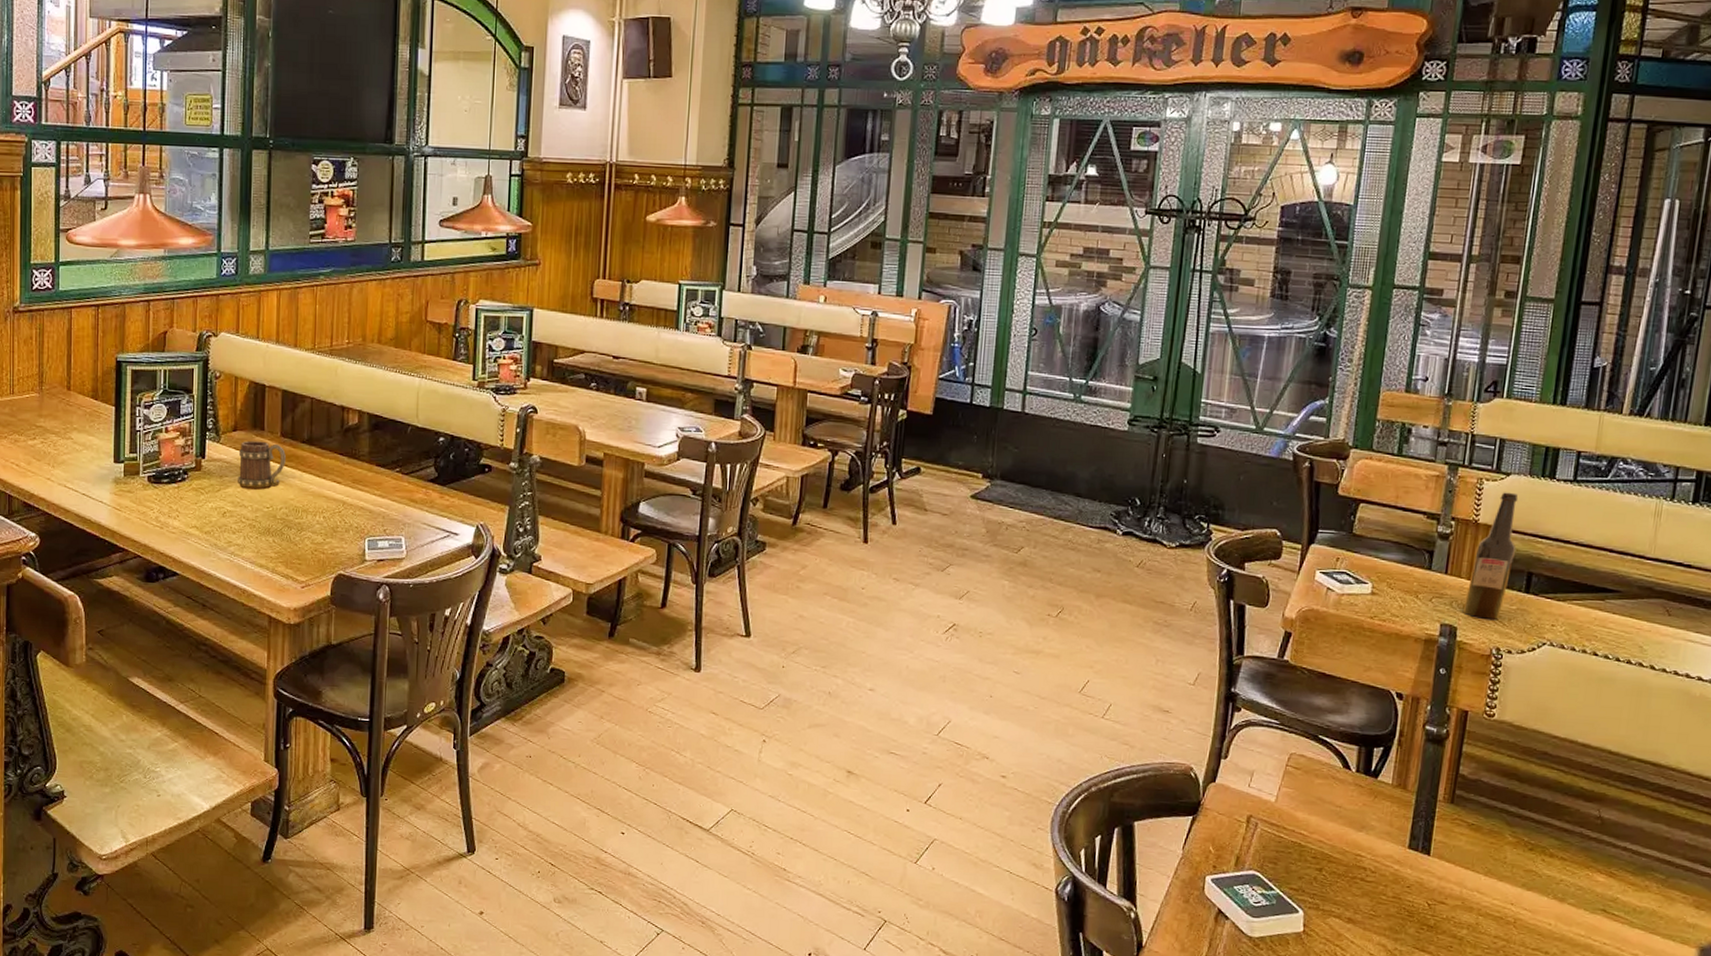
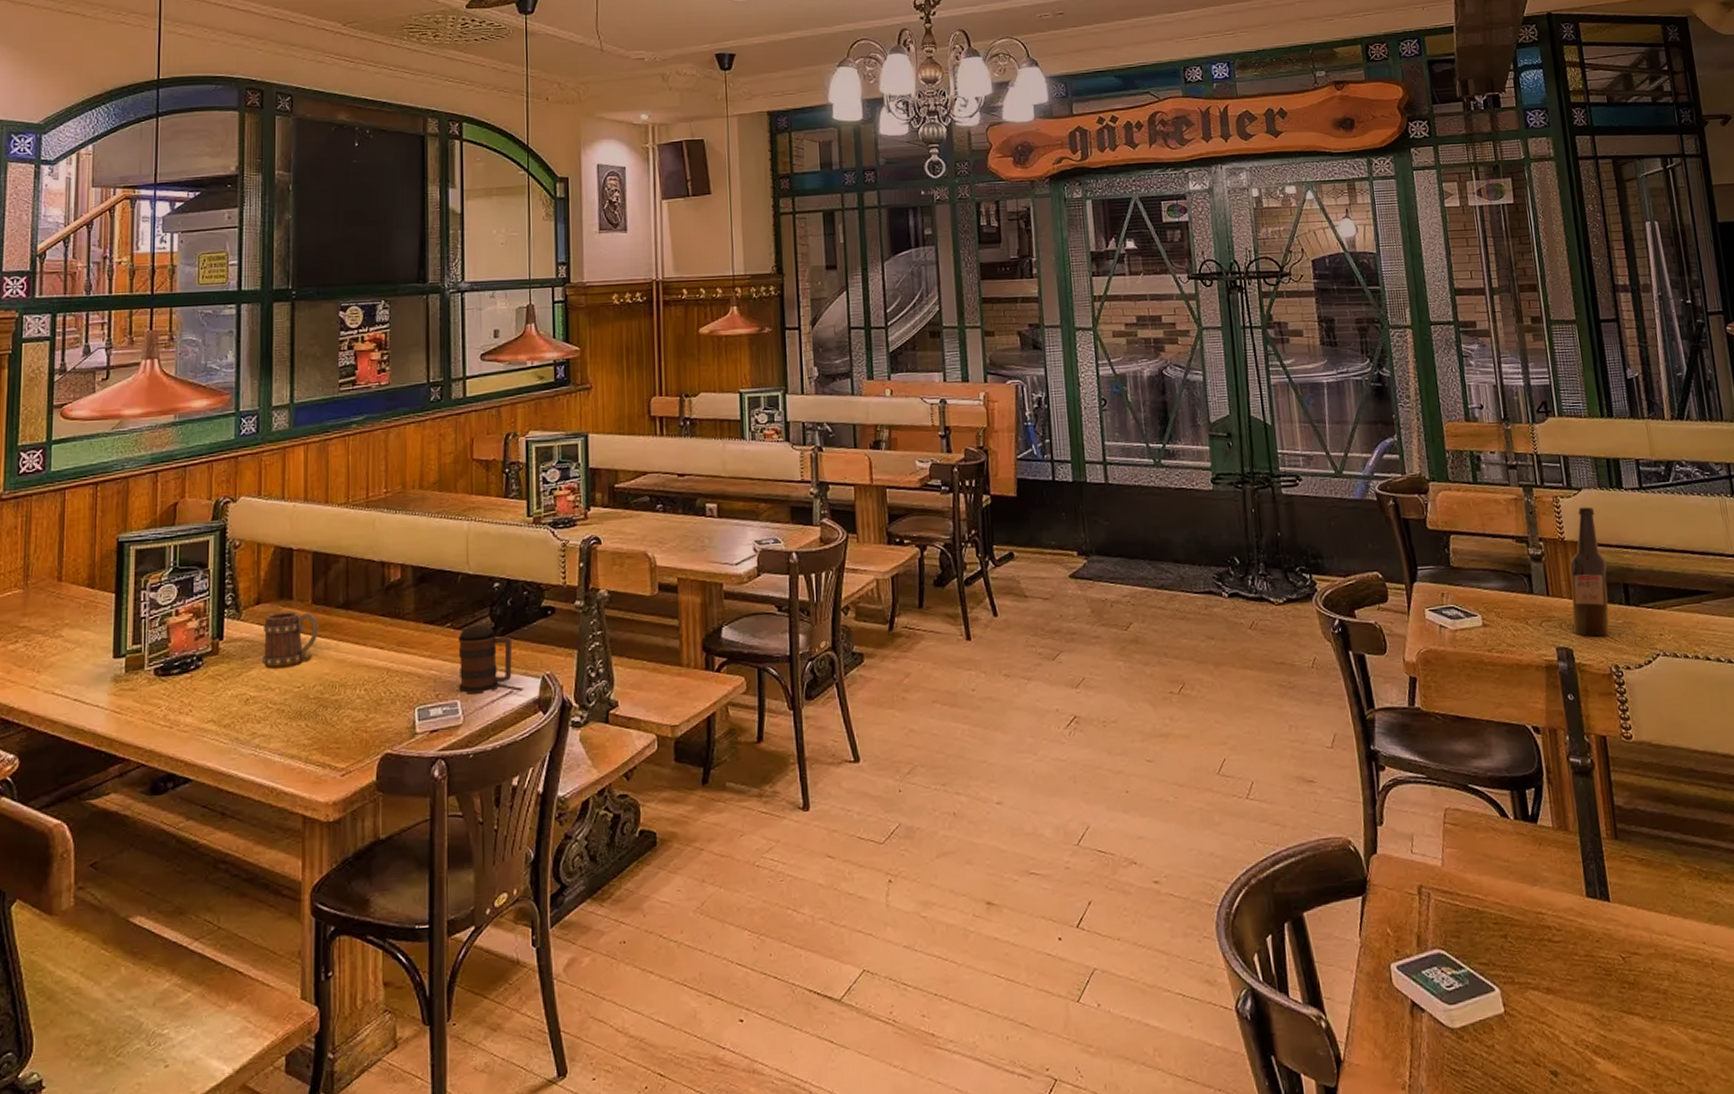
beer mug: none [403,473,452,535] -> present [458,624,512,696]

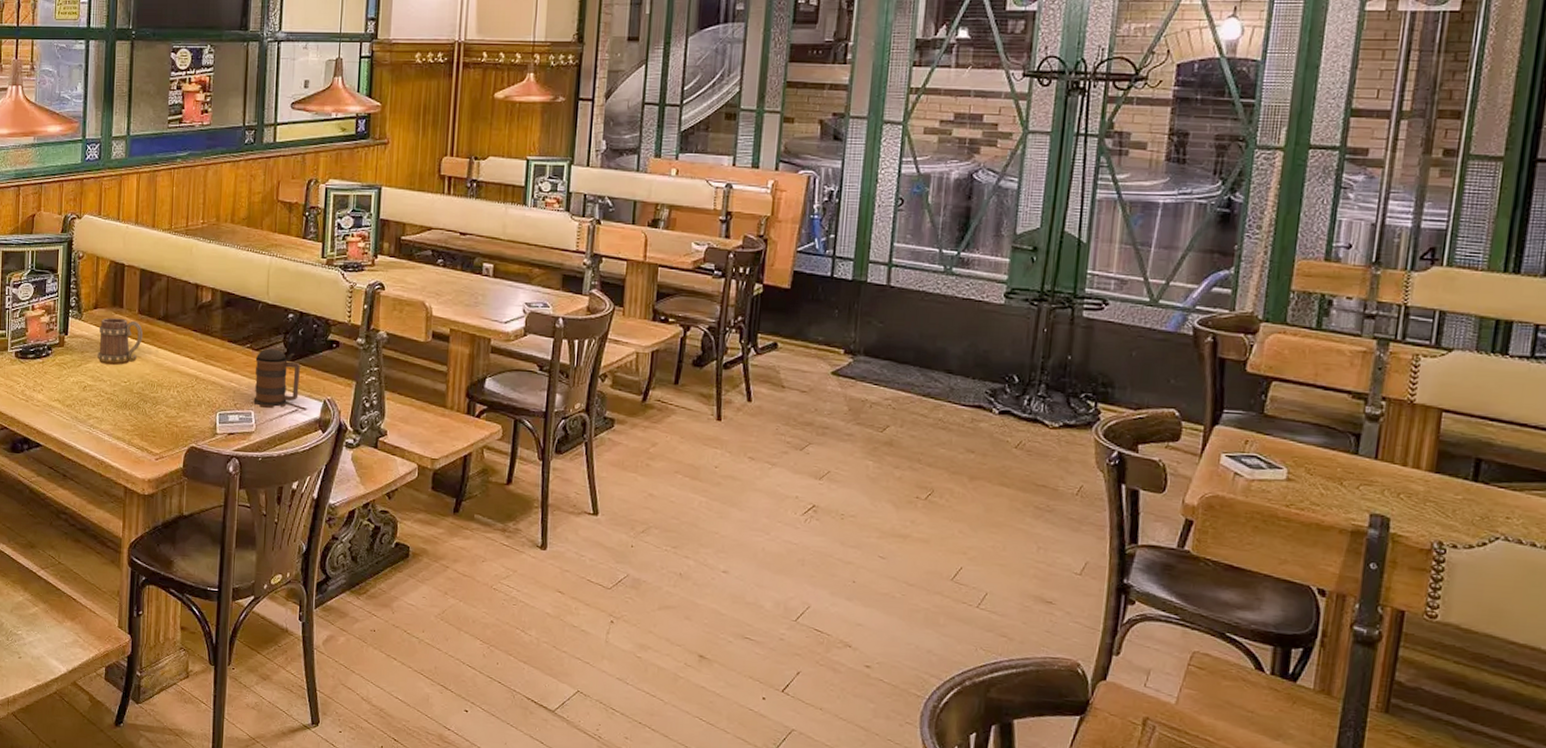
beer bottle: present [1570,506,1610,637] -> none [1396,369,1463,510]

